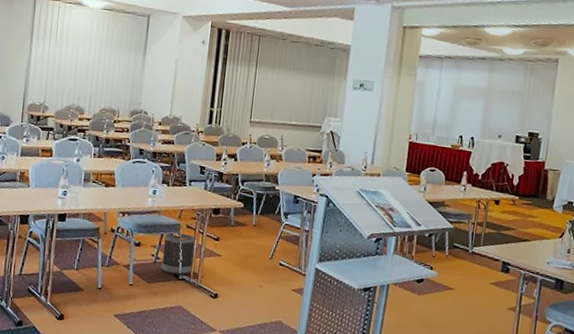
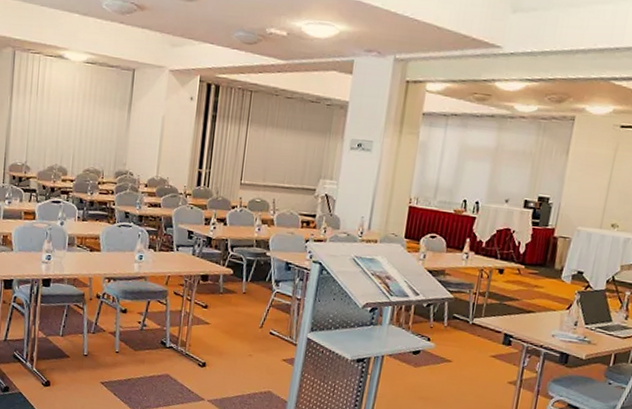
wastebasket: present [160,233,195,275] -> none [147,299,183,343]

